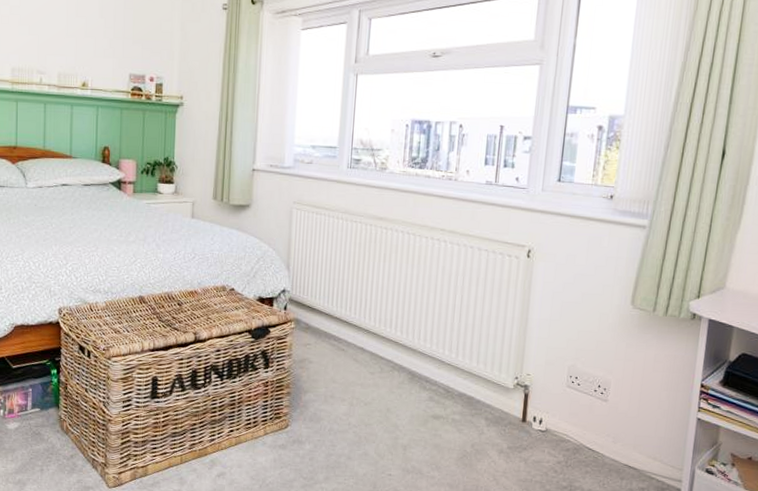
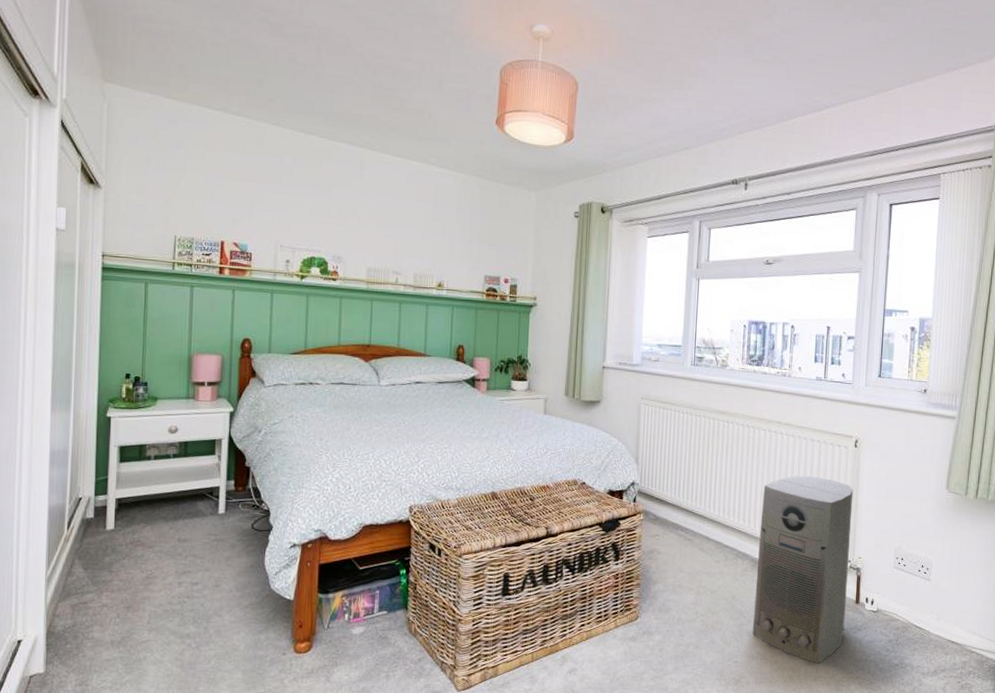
air purifier: none [408,286,524,482] -> present [752,475,854,664]

